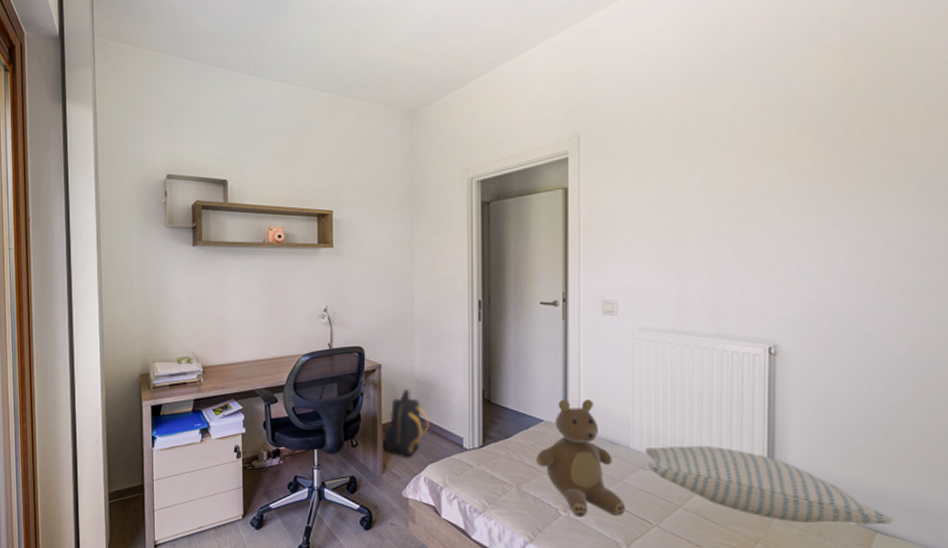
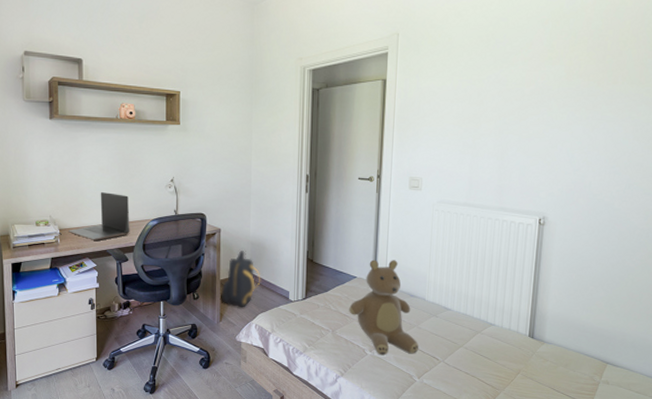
laptop computer: none [211,325,279,380] -> present [67,192,130,242]
pillow: present [644,446,893,525] -> none [436,298,620,358]

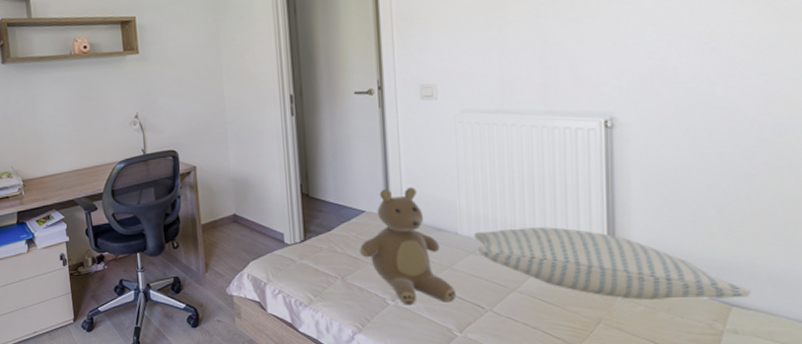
laptop computer: present [67,192,130,242] -> none [31,136,97,191]
backpack: present [222,251,261,307] -> none [204,189,249,255]
pillow: none [436,298,620,358] -> present [473,227,751,299]

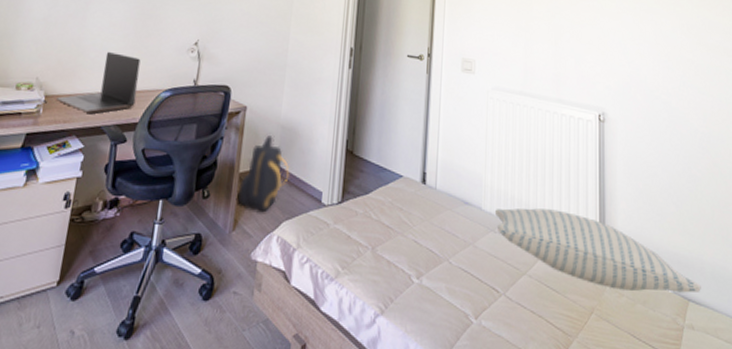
laptop computer: none [31,136,97,191] -> present [55,52,141,115]
backpack: none [204,189,249,255] -> present [238,135,290,212]
teddy bear: present [360,187,457,306] -> none [393,154,476,285]

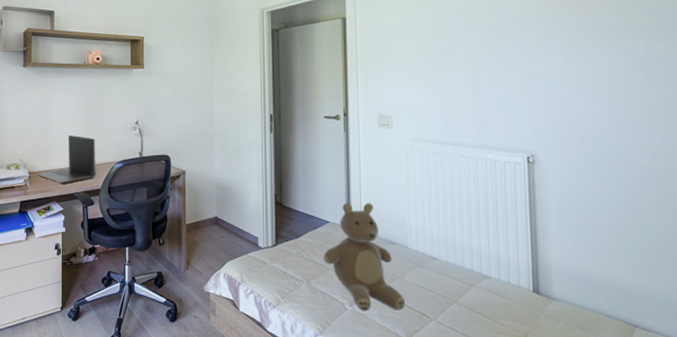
backpack: present [238,135,290,212] -> none [188,193,228,254]
teddy bear: none [393,154,476,285] -> present [323,203,406,312]
pillow: present [494,208,701,293] -> none [420,245,649,320]

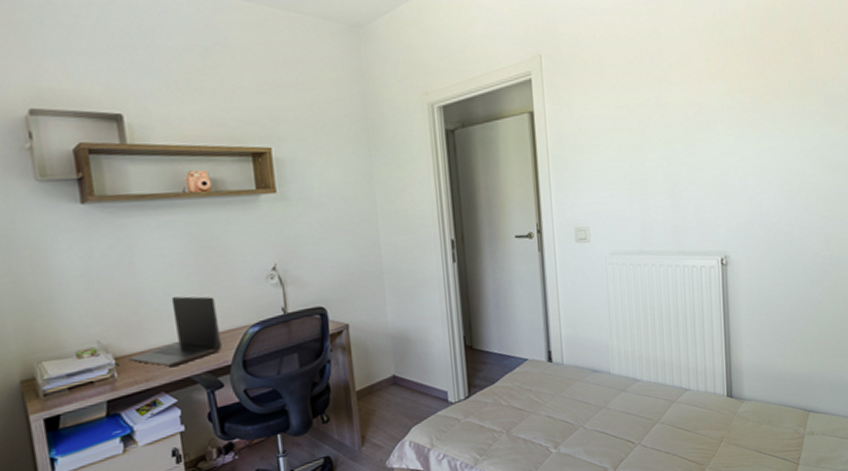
teddy bear: present [323,203,406,312] -> none [523,331,611,451]

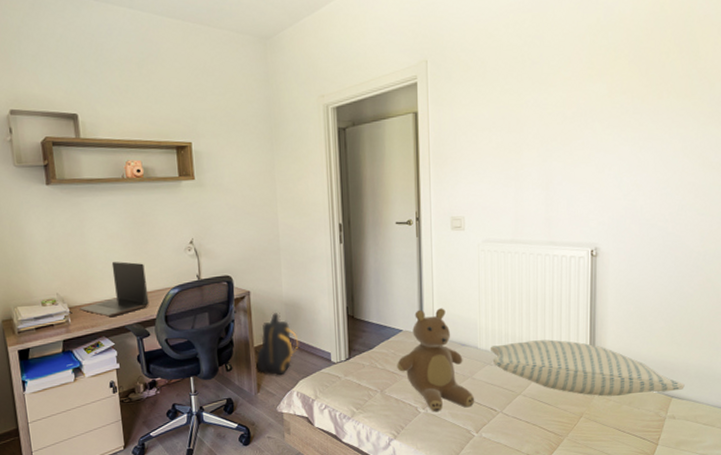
backpack: none [359,348,410,423] -> present [257,313,299,375]
teddy bear: none [523,331,611,451] -> present [397,308,475,412]
pillow: none [623,358,820,417] -> present [490,339,685,397]

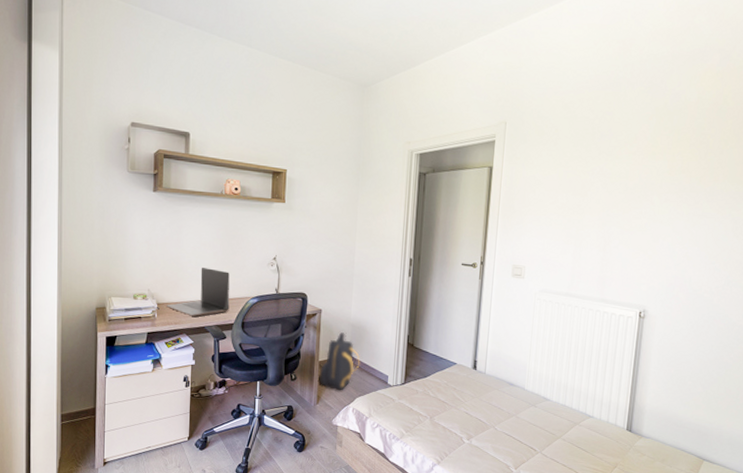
teddy bear: present [397,308,475,412] -> none [448,346,517,445]
pillow: present [490,339,685,397] -> none [536,388,717,455]

